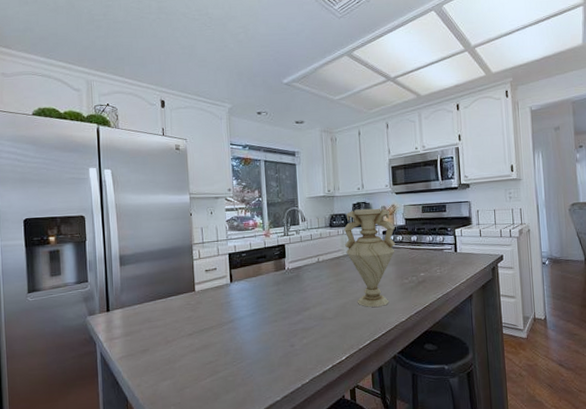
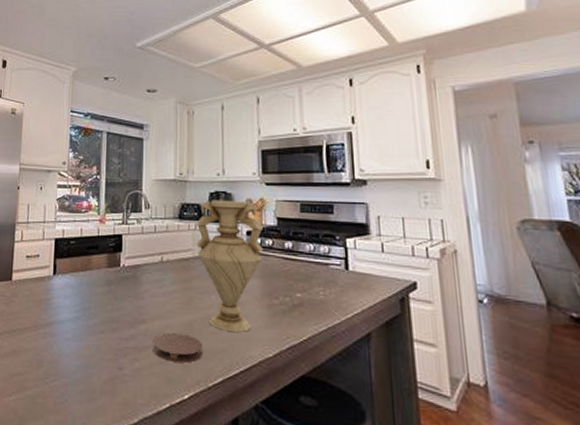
coaster: none [315,313,355,335] -> present [151,333,204,363]

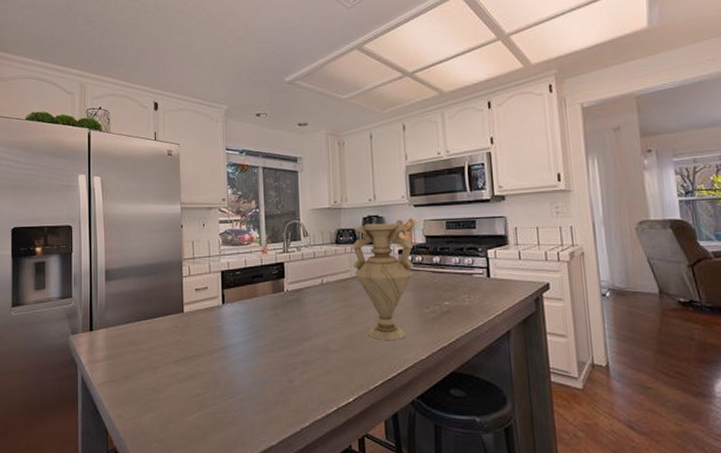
coaster: present [151,333,204,363] -> none [318,346,365,371]

